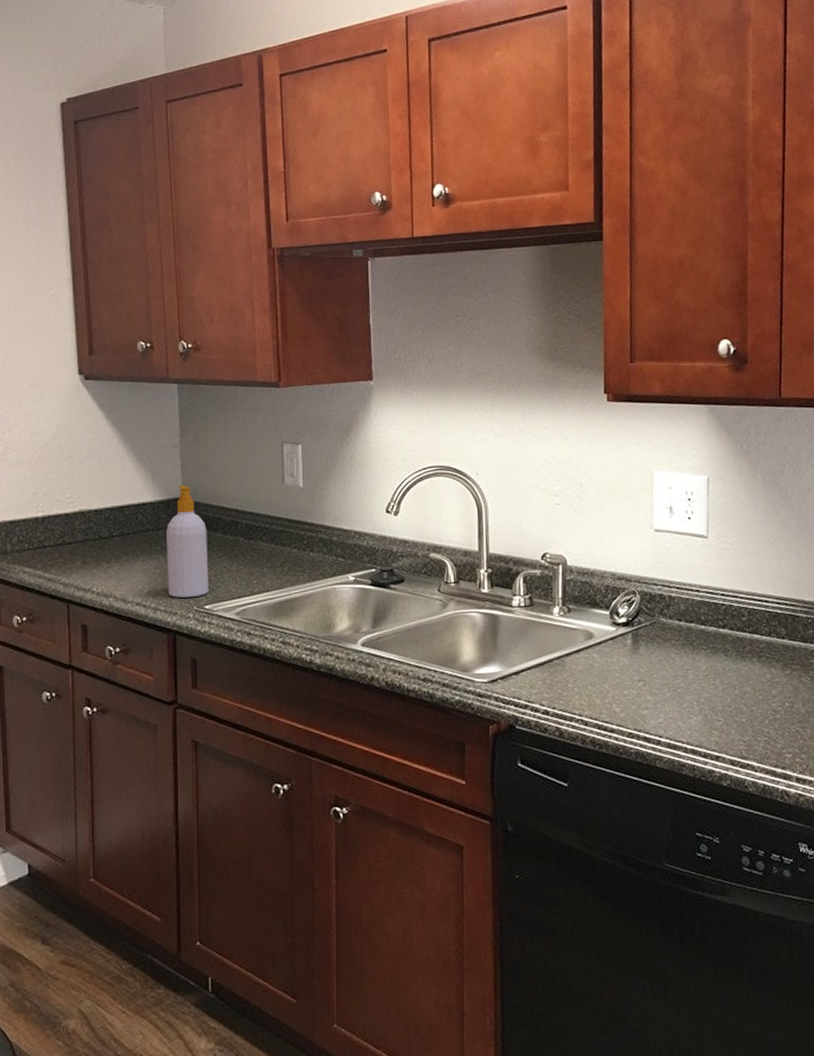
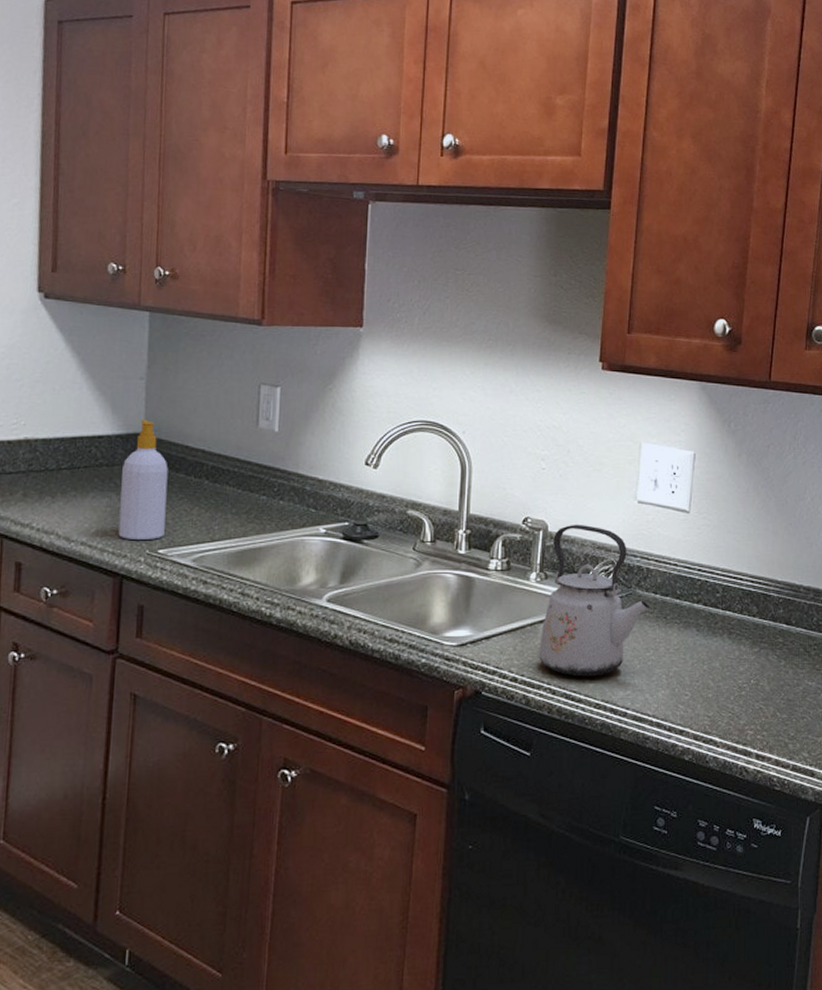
kettle: none [567,556,676,707] -> present [538,524,651,677]

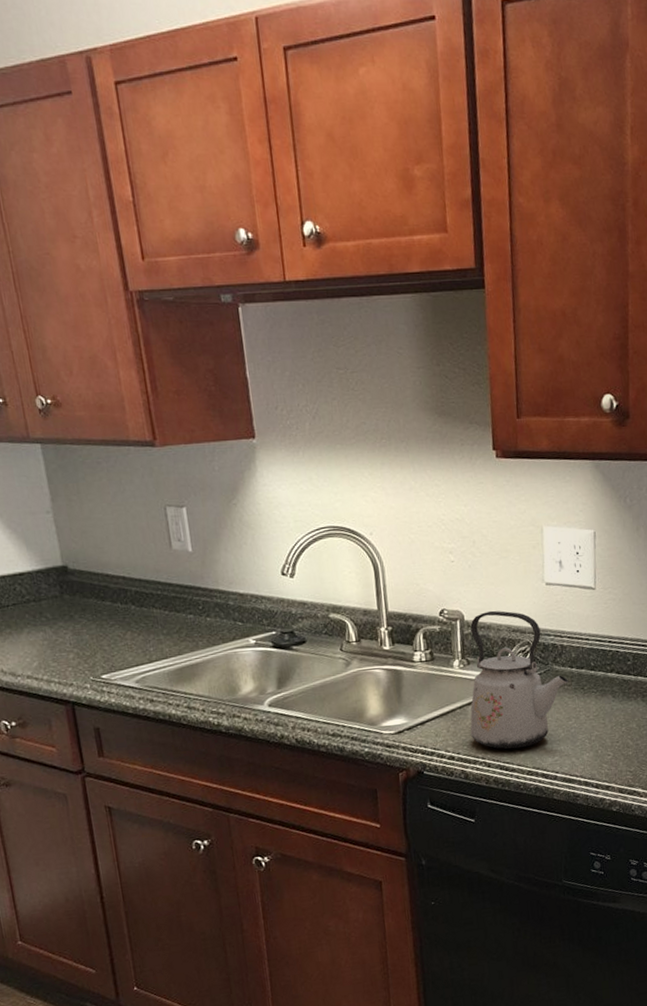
soap bottle: present [118,420,168,540] -> none [49,553,104,669]

